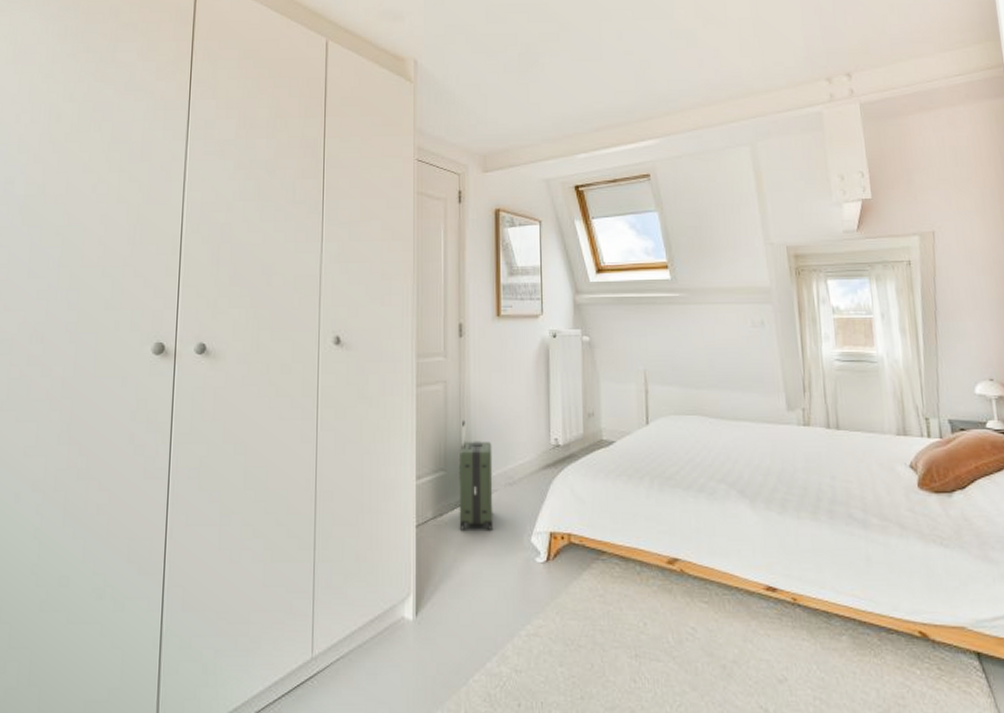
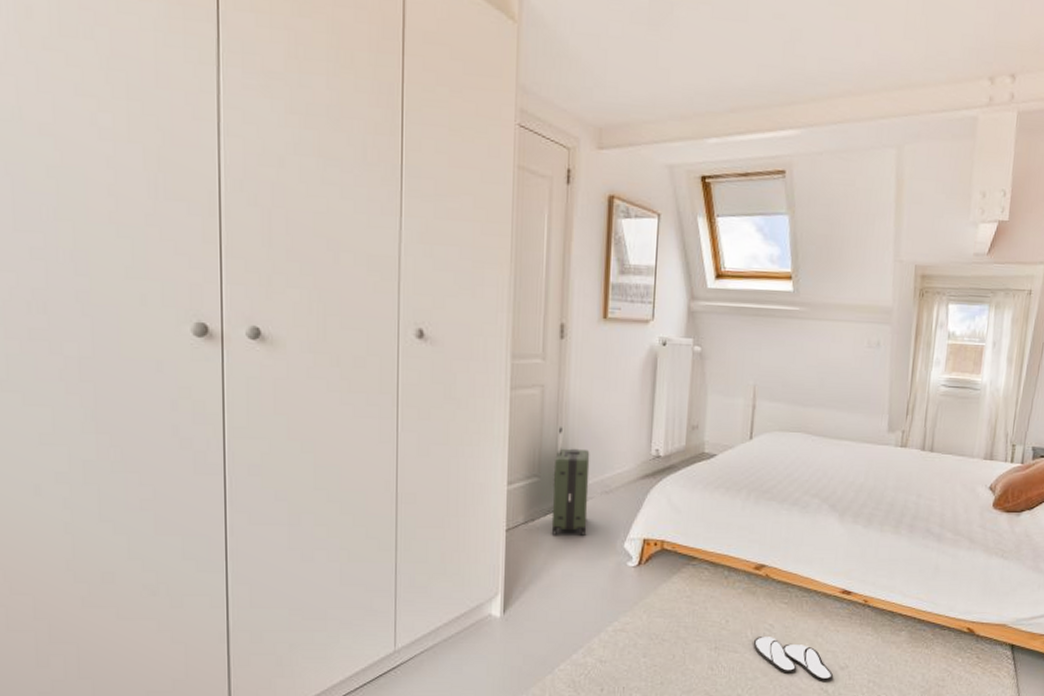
slippers: none [676,642,773,697] -> present [753,637,834,681]

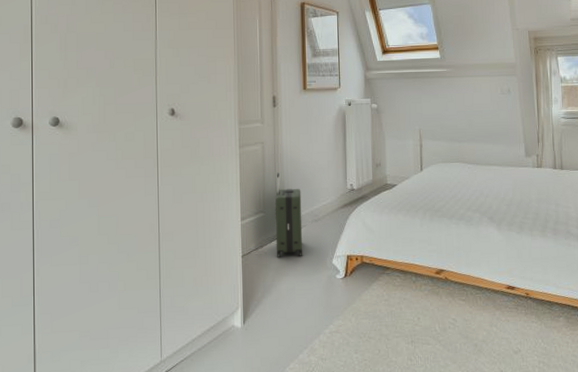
slippers: present [753,637,834,681] -> none [441,329,510,365]

